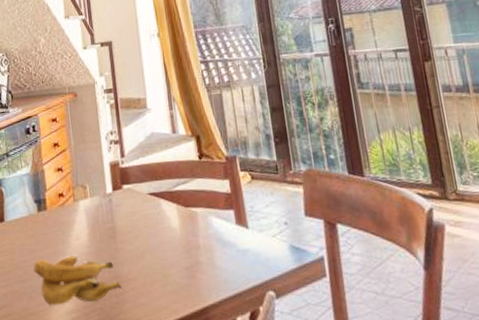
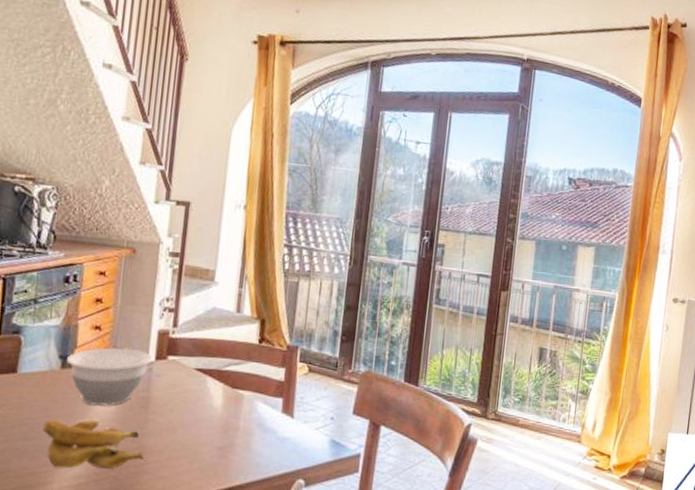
bowl: none [41,184,111,242] -> present [67,347,153,406]

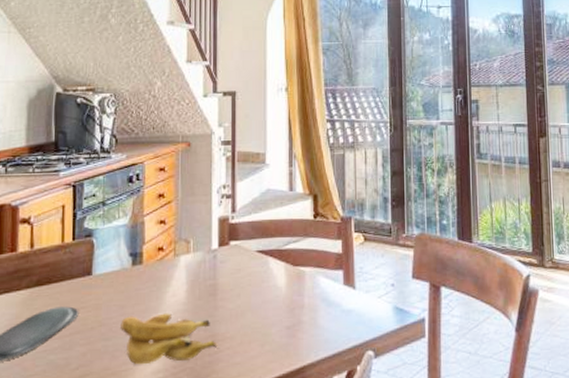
bowl: present [67,347,153,406] -> none [137,238,216,298]

